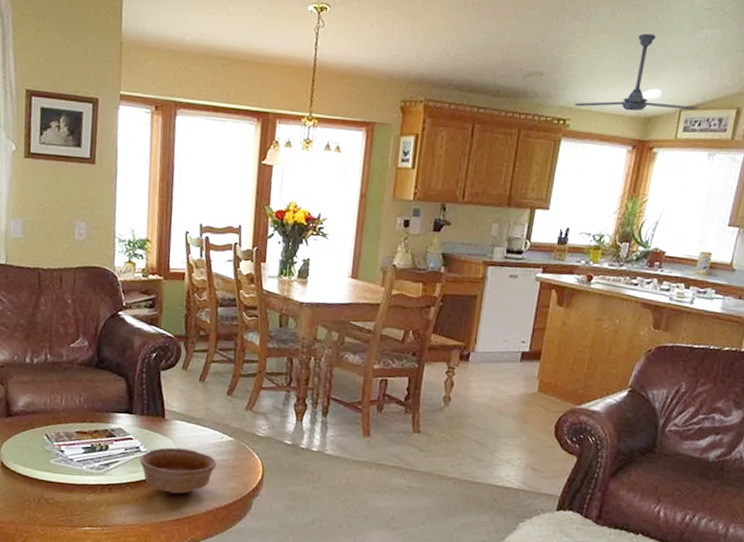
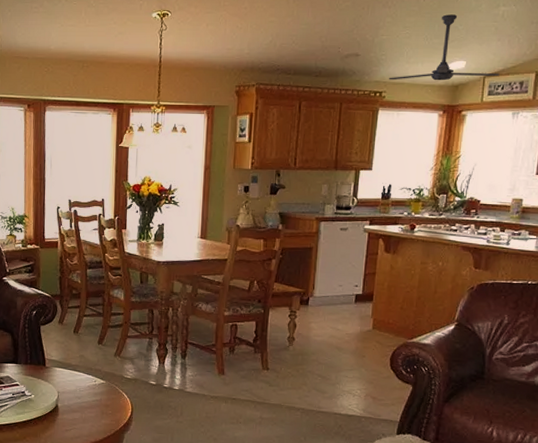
bowl: present [139,447,217,494] -> none [25,391,92,431]

